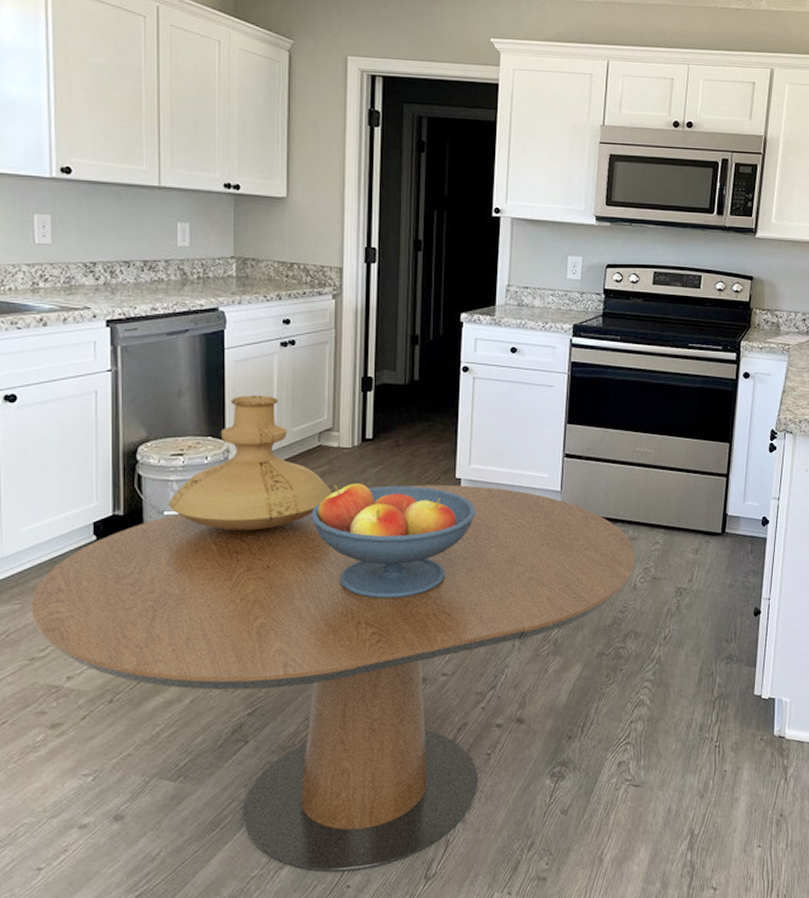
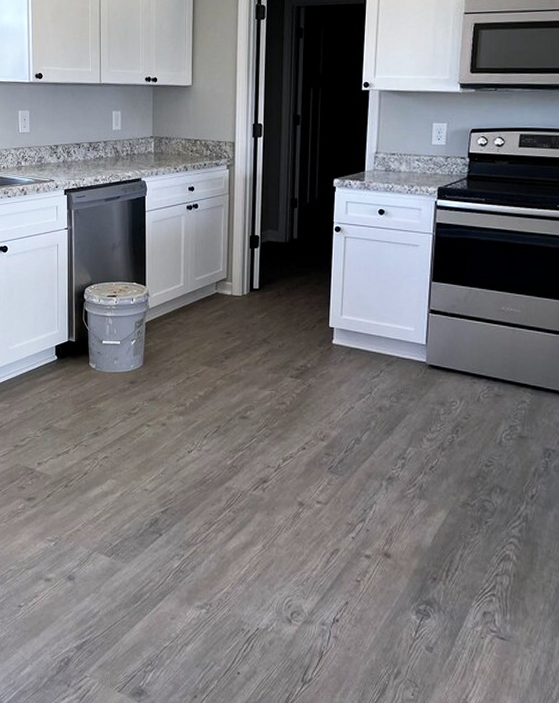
dining table: present [32,484,636,873] -> none [16,331,501,662]
vase: present [168,395,333,532] -> none [105,249,227,361]
fruit bowl: present [310,483,476,599] -> none [209,327,347,430]

